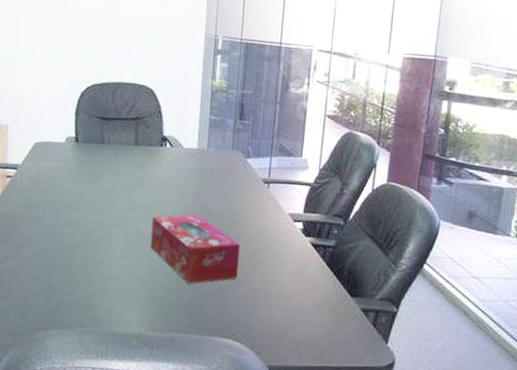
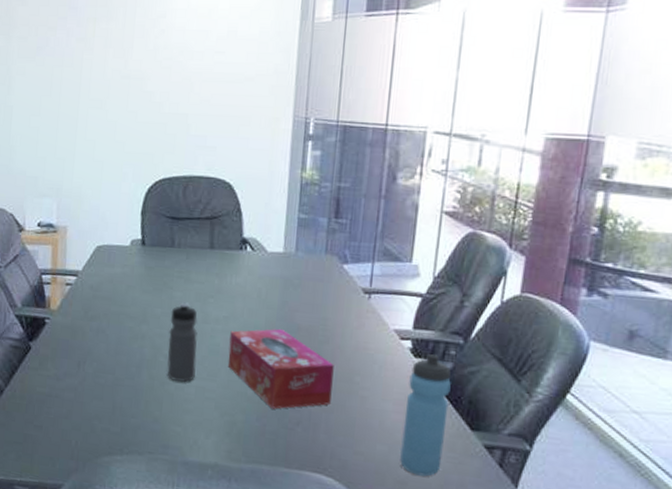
water bottle: none [97,192,124,262] -> present [167,302,198,382]
water bottle: none [294,233,334,337] -> present [400,354,451,477]

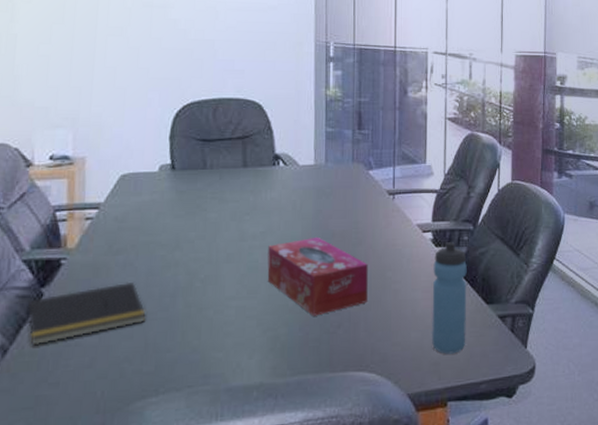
notepad: none [17,347,116,392] -> present [26,282,147,346]
water bottle: present [167,302,198,382] -> none [203,223,235,304]

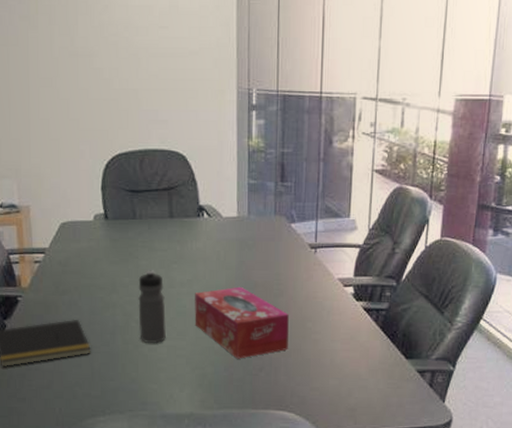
water bottle: none [203,223,235,304] -> present [137,270,166,343]
water bottle: present [432,242,467,354] -> none [349,297,388,402]

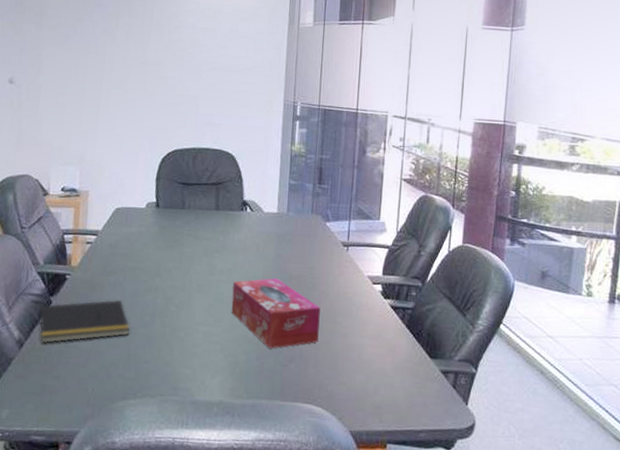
water bottle: present [137,270,166,343] -> none [177,257,205,328]

